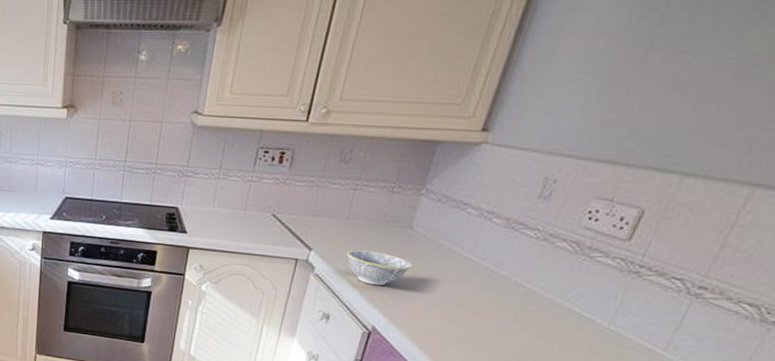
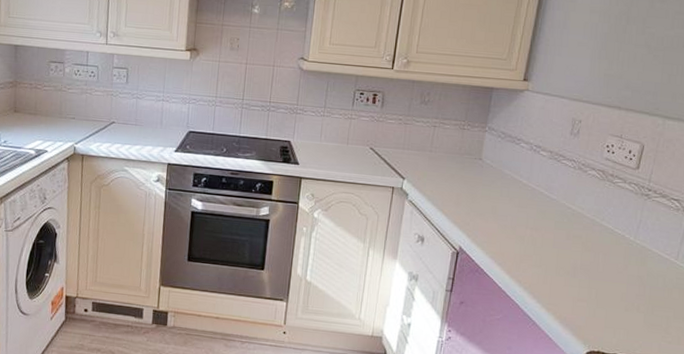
bowl: present [347,250,412,286] -> none [433,178,485,210]

